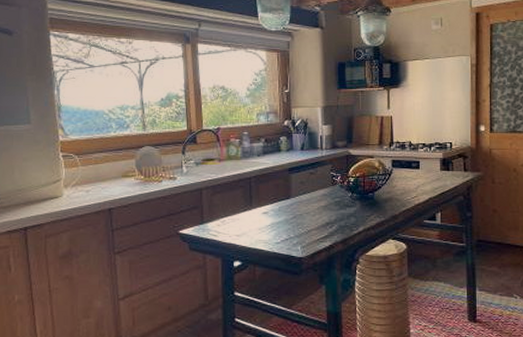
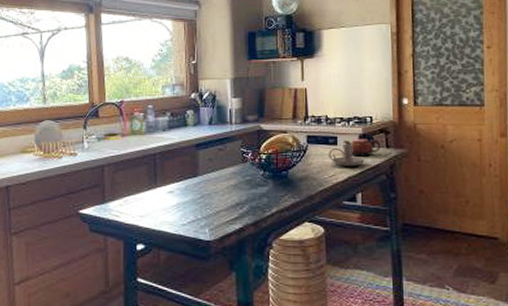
candle holder: none [411,167,444,189] -> present [328,143,364,167]
teapot: none [424,159,459,179] -> present [343,134,381,157]

